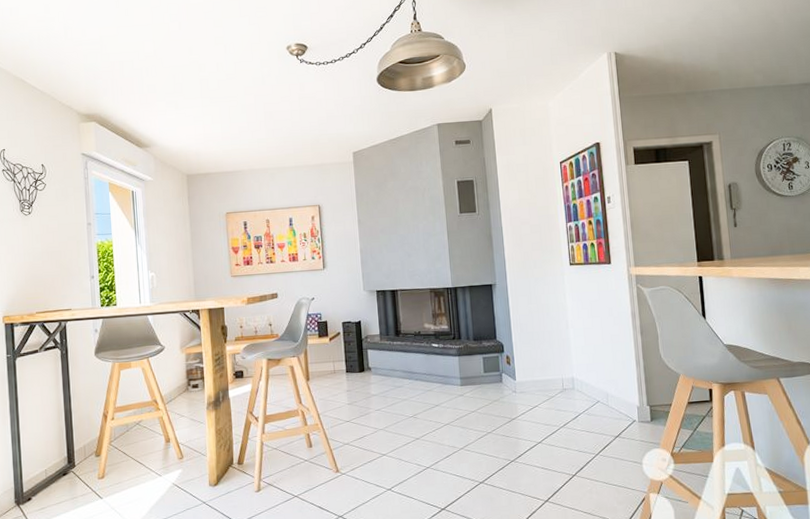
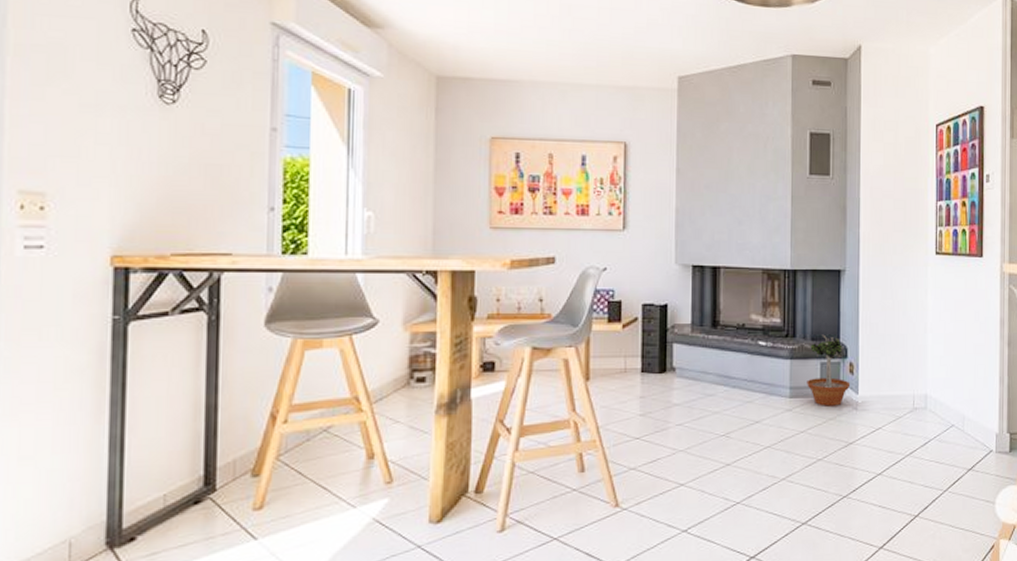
potted tree: none [473,335,509,391] -> present [807,334,851,406]

